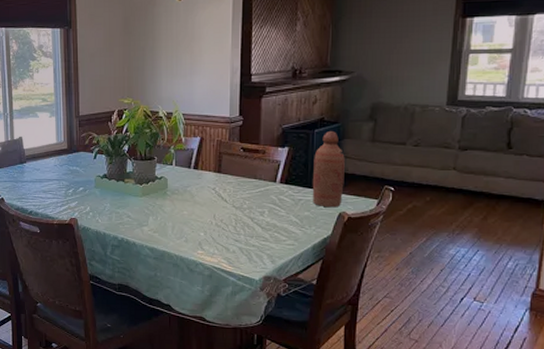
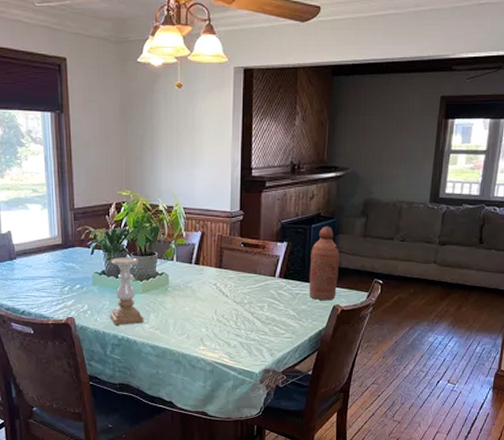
candle holder: none [110,162,142,227] -> present [110,257,143,325]

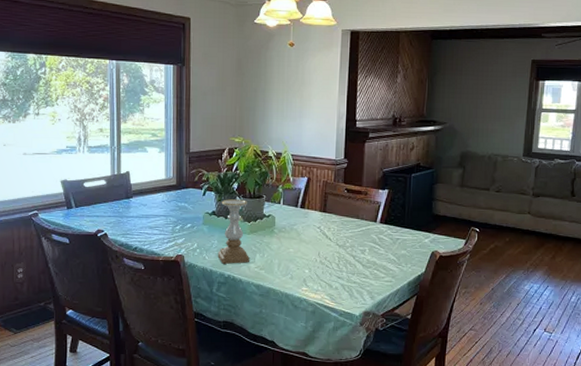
bottle: present [309,225,339,301] -> none [408,175,438,247]

